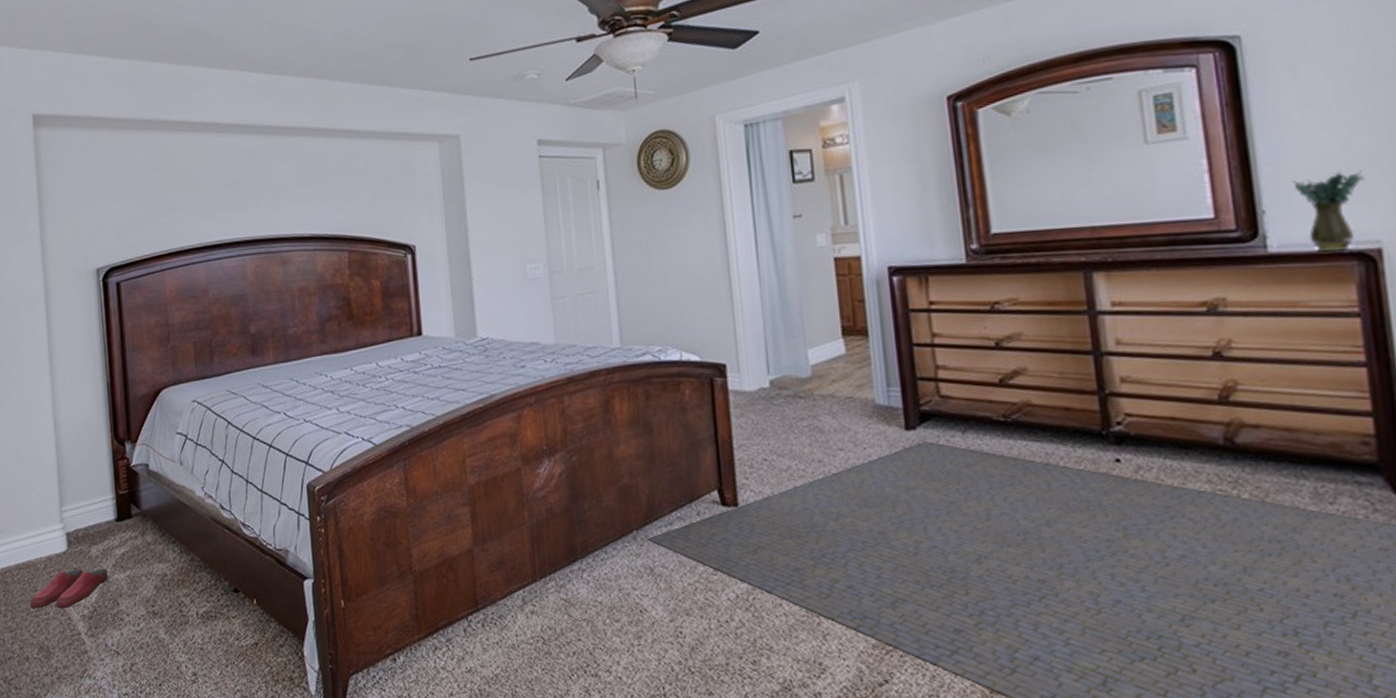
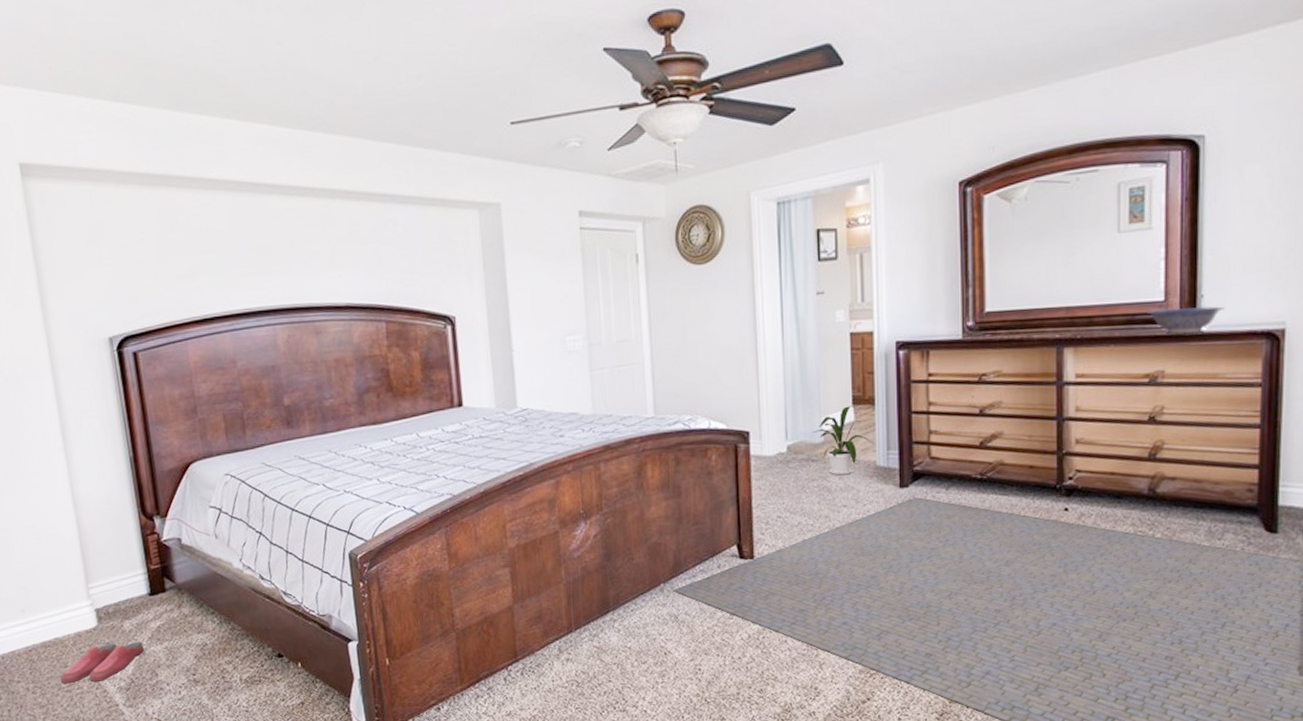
house plant: none [797,337,870,415] -> present [812,406,874,476]
decorative bowl: none [1193,223,1296,256] -> present [1147,306,1225,335]
vase: present [1293,170,1365,252] -> none [1228,261,1281,332]

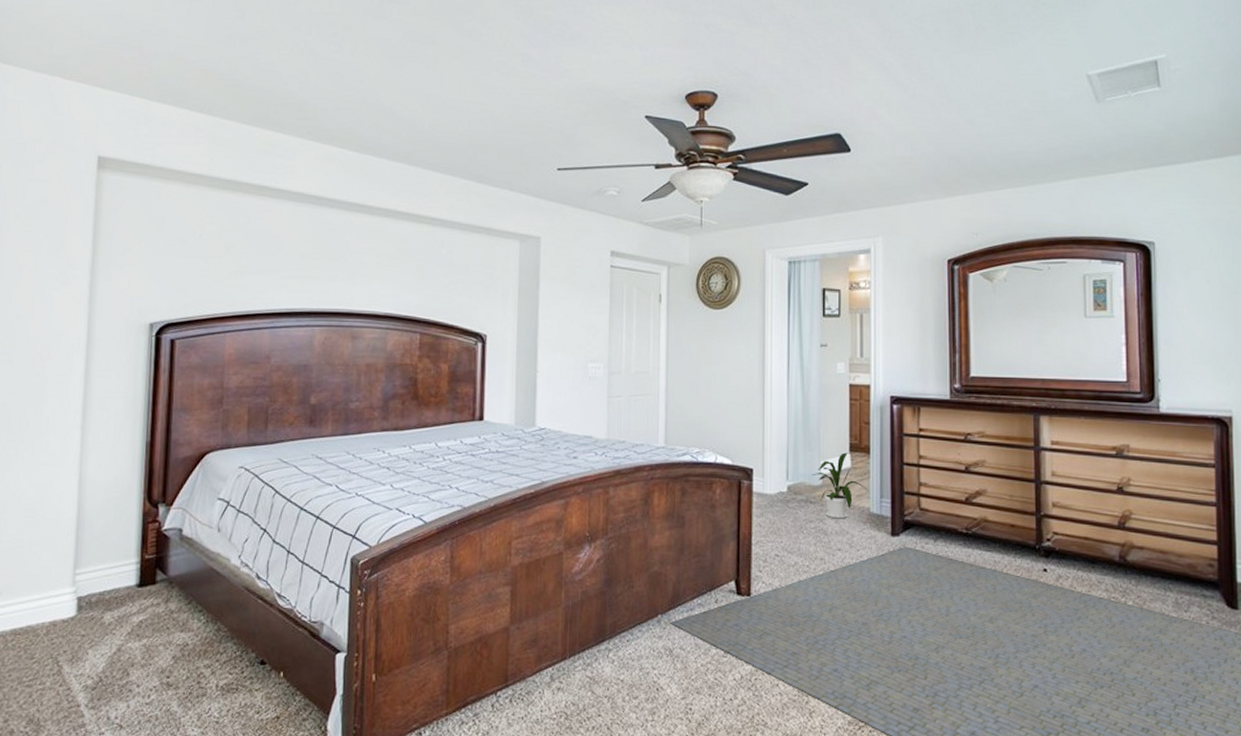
slippers: present [60,642,144,684] -> none [23,636,120,678]
decorative bowl: present [1147,306,1225,335] -> none [1112,389,1179,413]

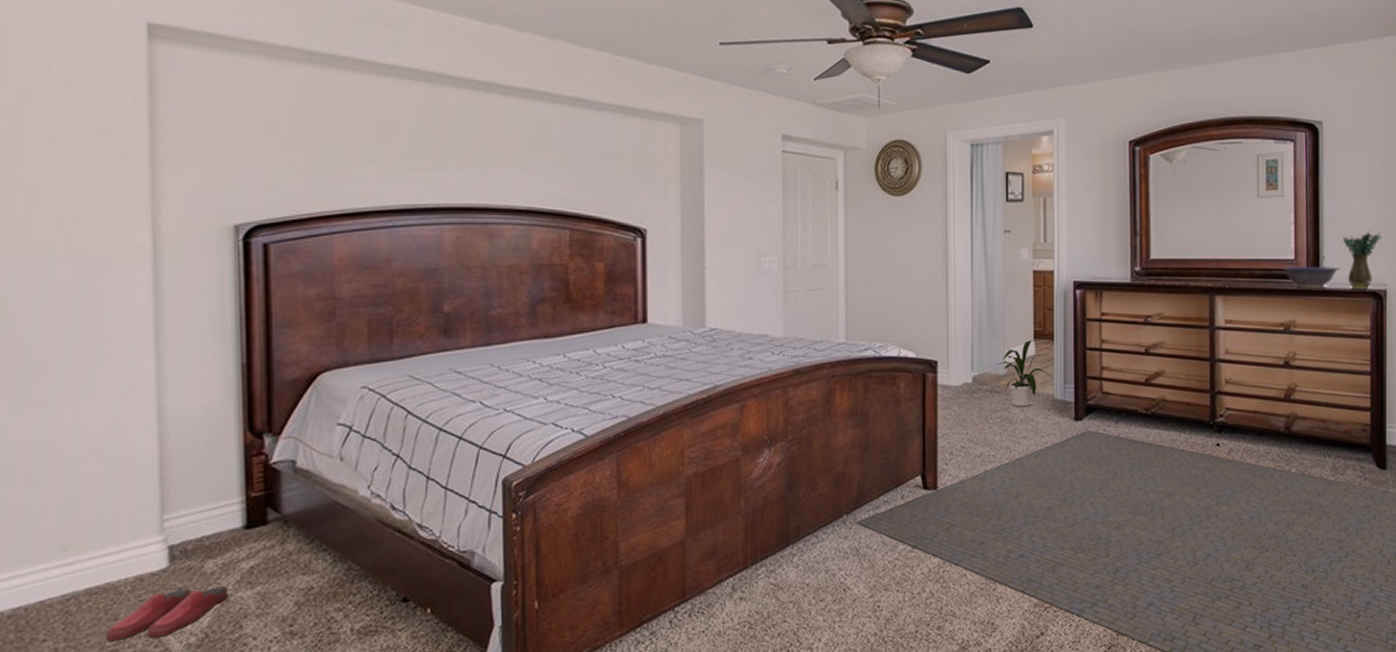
slippers: none [23,636,120,678] -> present [106,586,228,642]
decorative bowl: none [1112,389,1179,413] -> present [1281,266,1341,289]
vase: none [1180,354,1225,416] -> present [1342,231,1382,290]

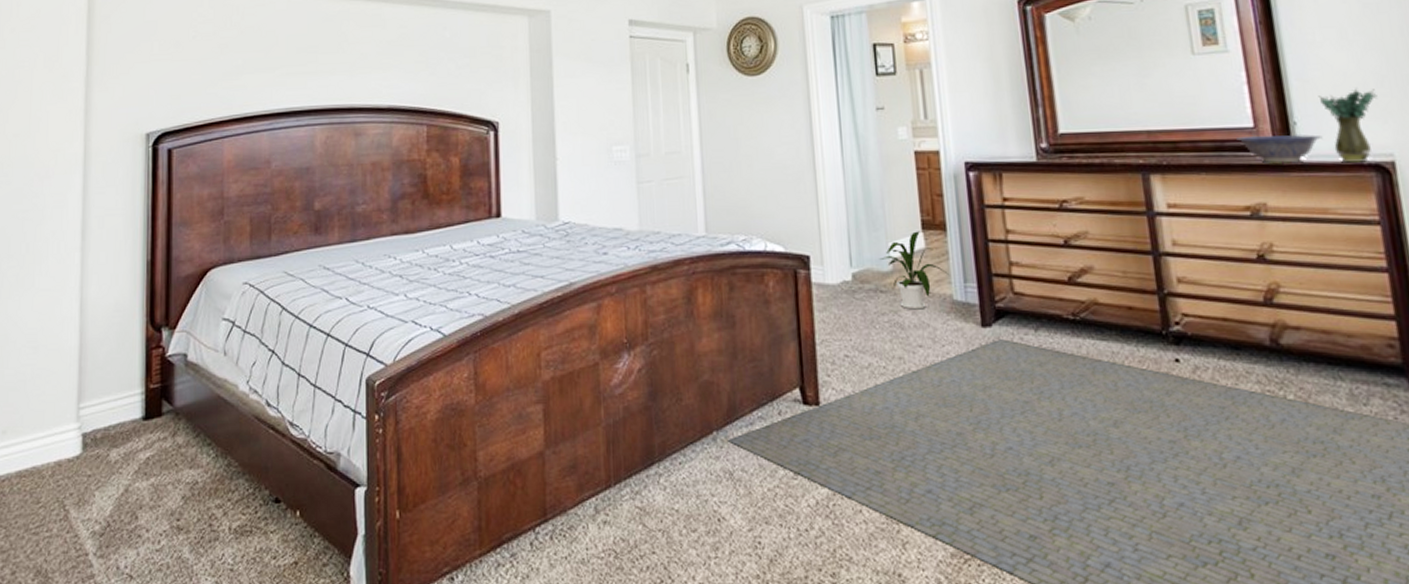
slippers: present [106,586,228,642] -> none [30,476,127,525]

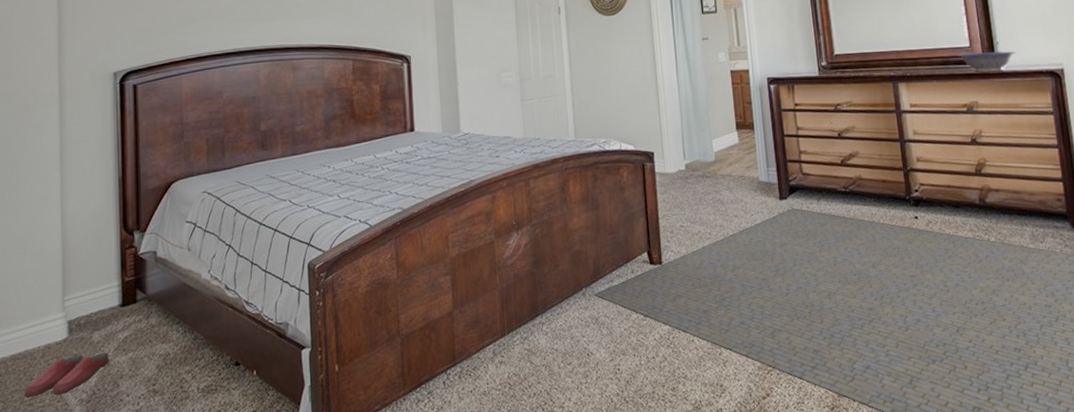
slippers: none [30,476,127,525] -> present [25,353,109,398]
house plant: present [879,231,949,310] -> none [705,130,756,190]
vase: present [1318,88,1378,163] -> none [1013,17,1053,71]

